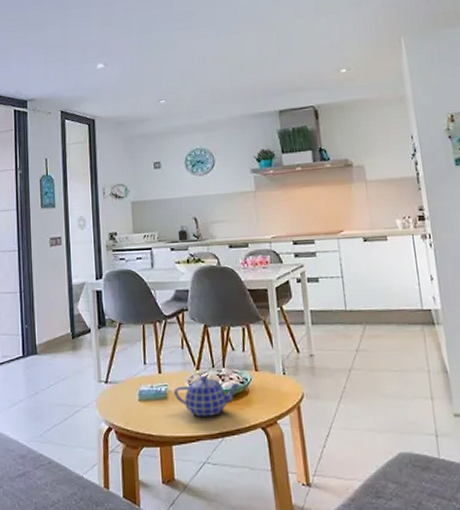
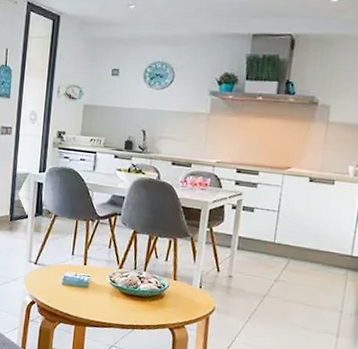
teapot: present [173,376,241,417] -> none [94,275,158,310]

